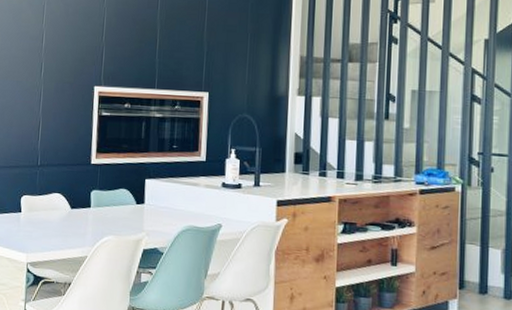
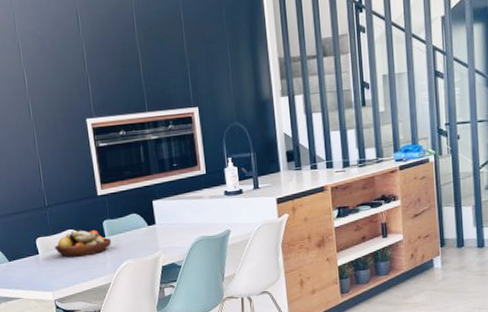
fruit bowl: none [38,195,97,223] -> present [55,230,112,258]

